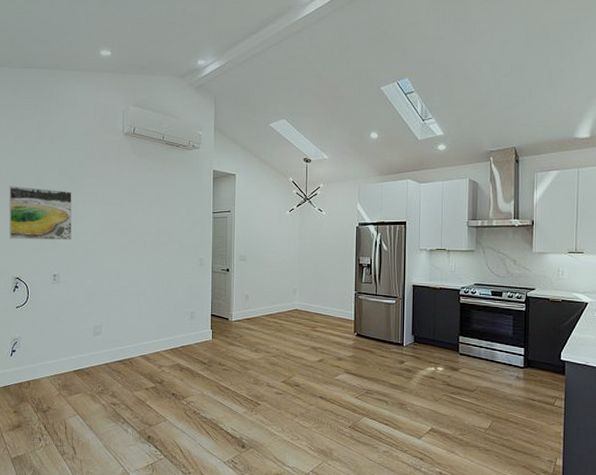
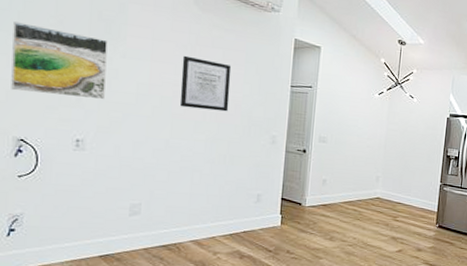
wall art: none [126,196,164,241] -> present [179,55,232,112]

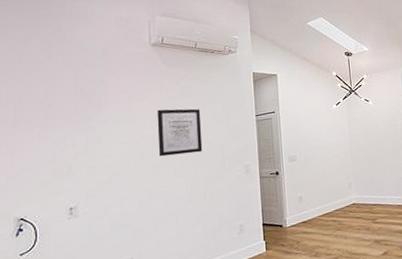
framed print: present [11,22,108,100] -> none [10,111,92,175]

